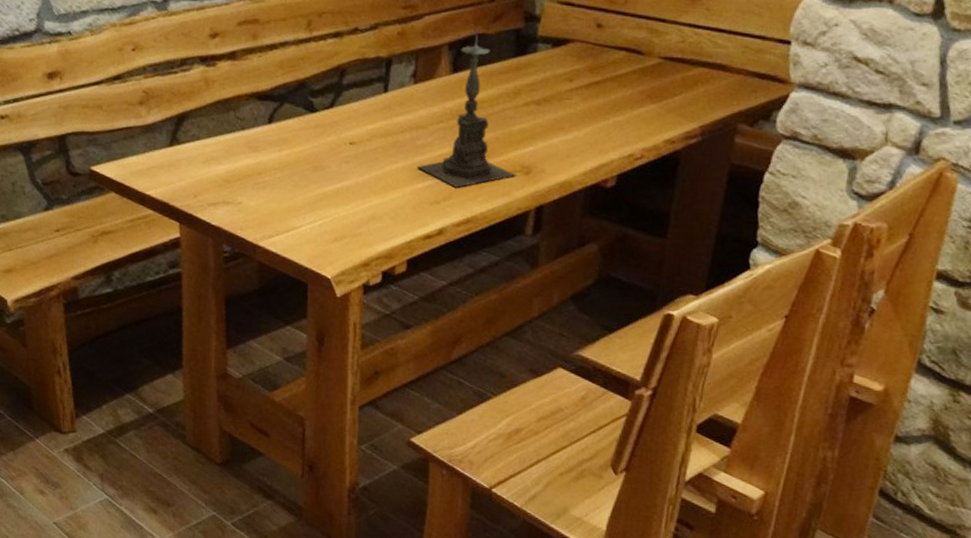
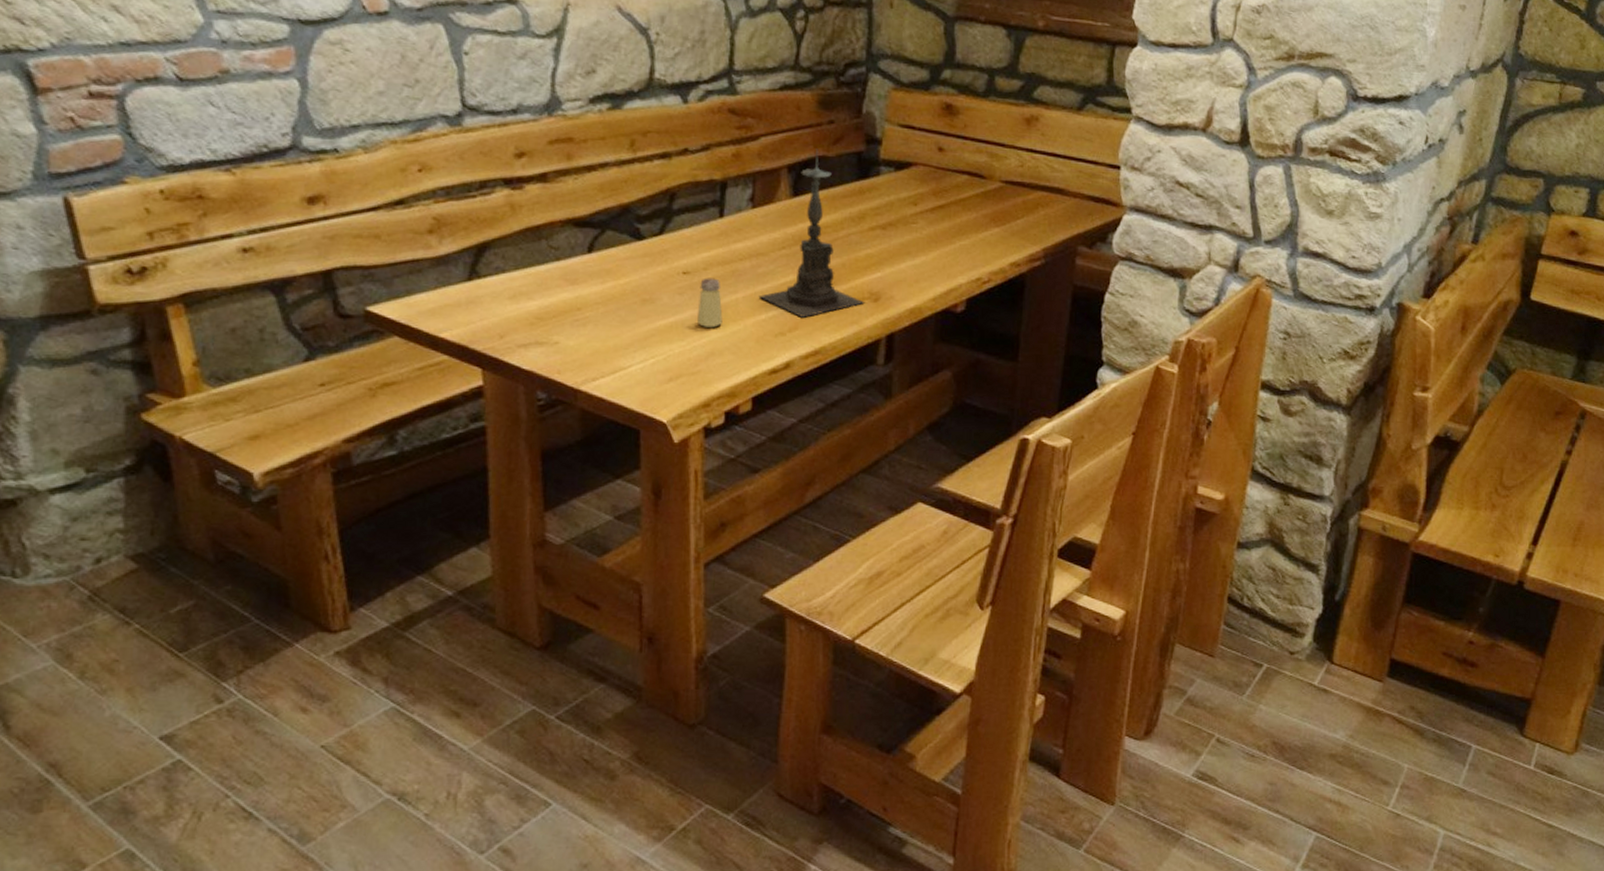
saltshaker: none [361,148,384,194] -> present [697,278,723,328]

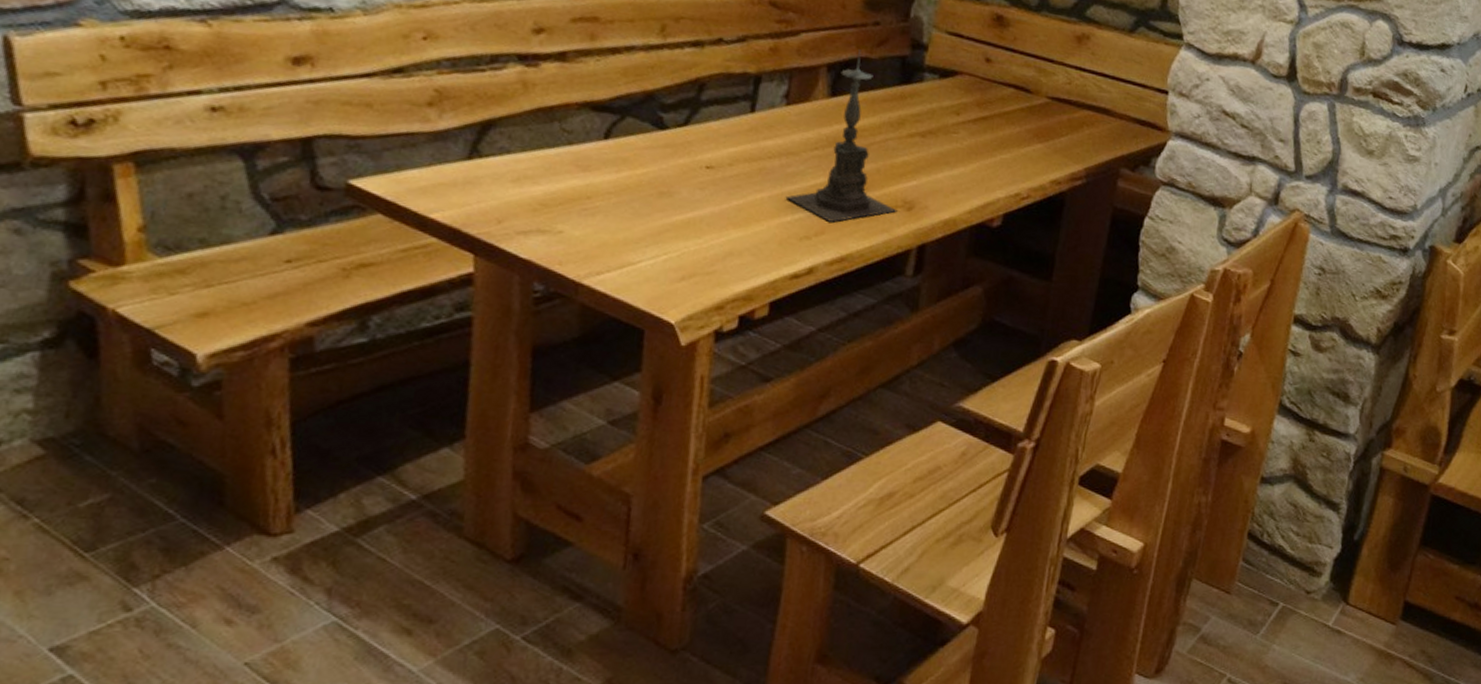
saltshaker: present [697,278,723,328] -> none [717,174,746,227]

